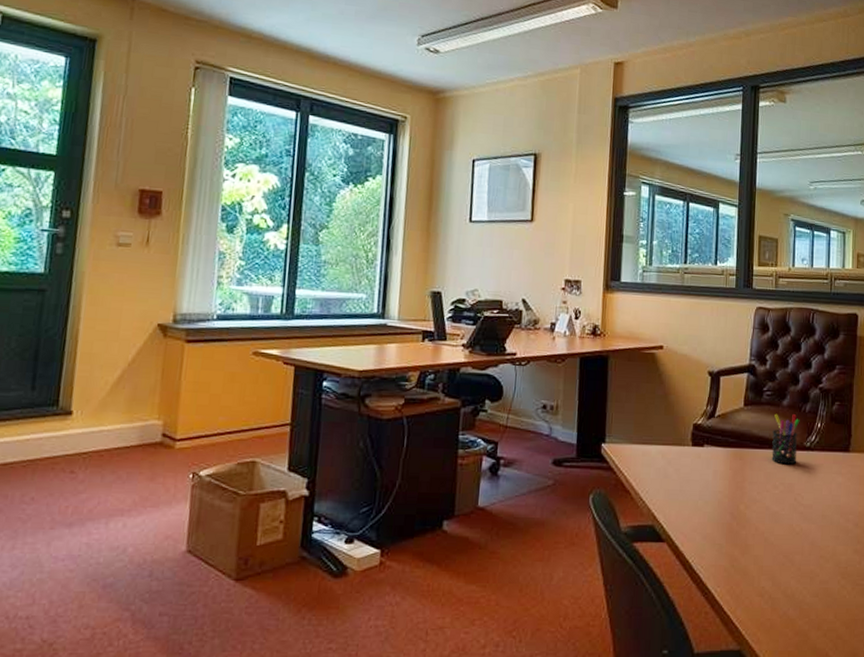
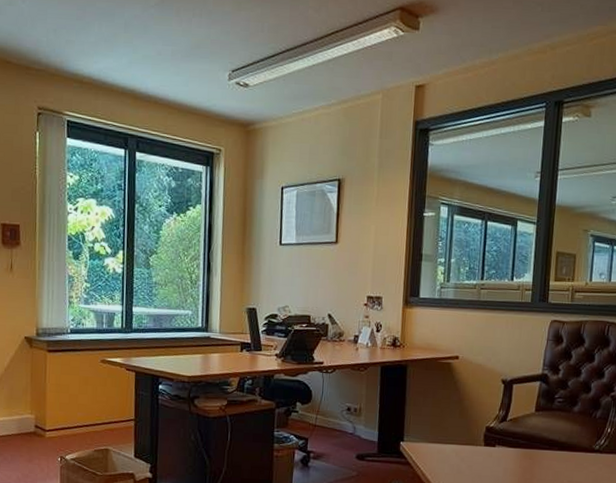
pen holder: present [771,413,800,465] -> none [560,419,590,465]

